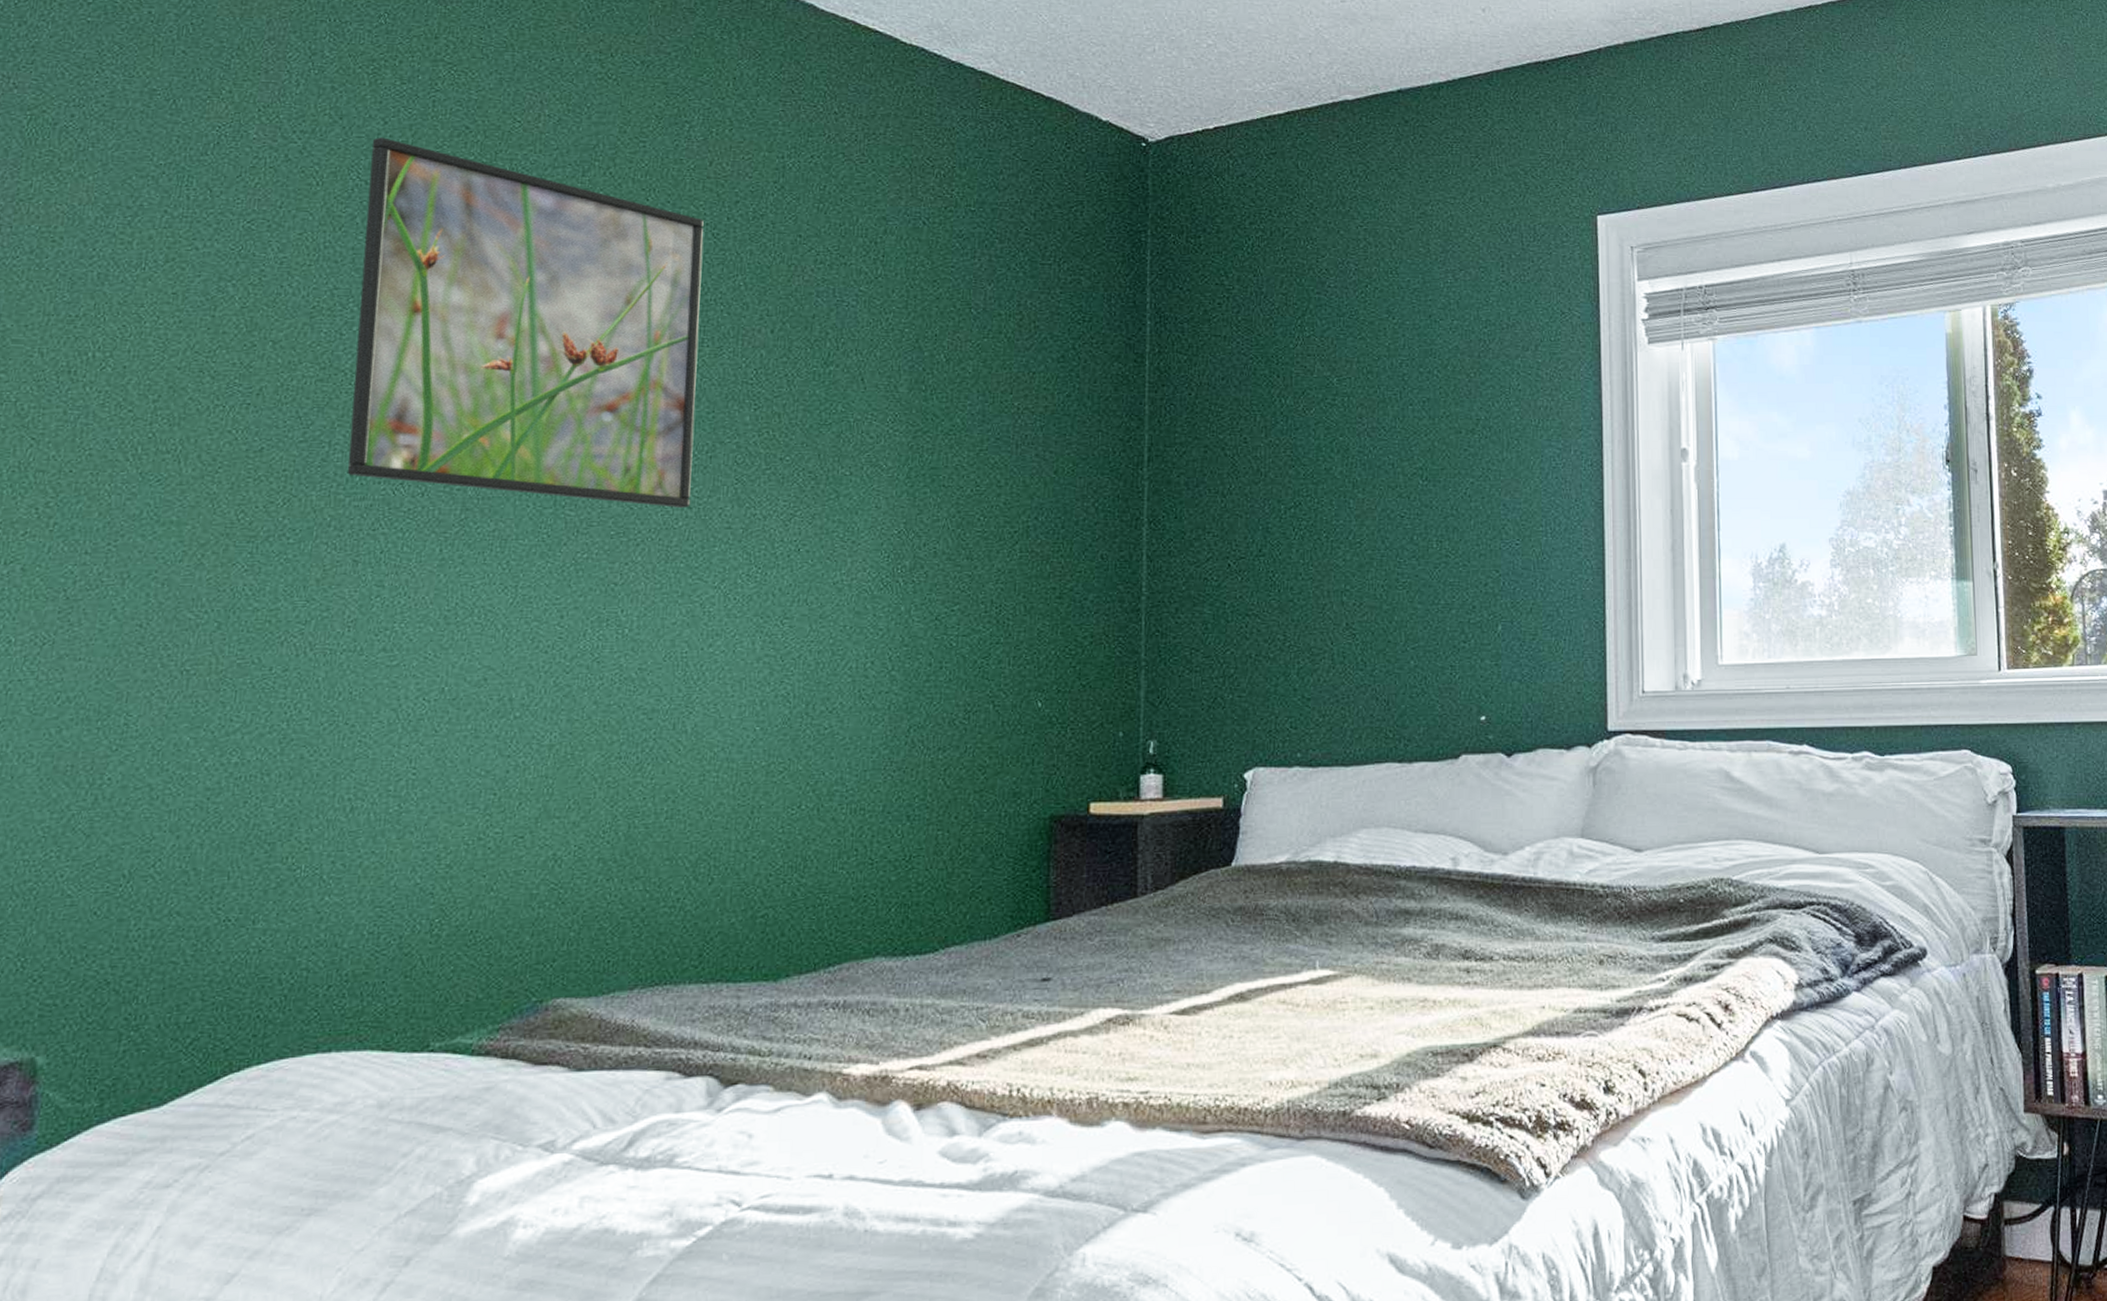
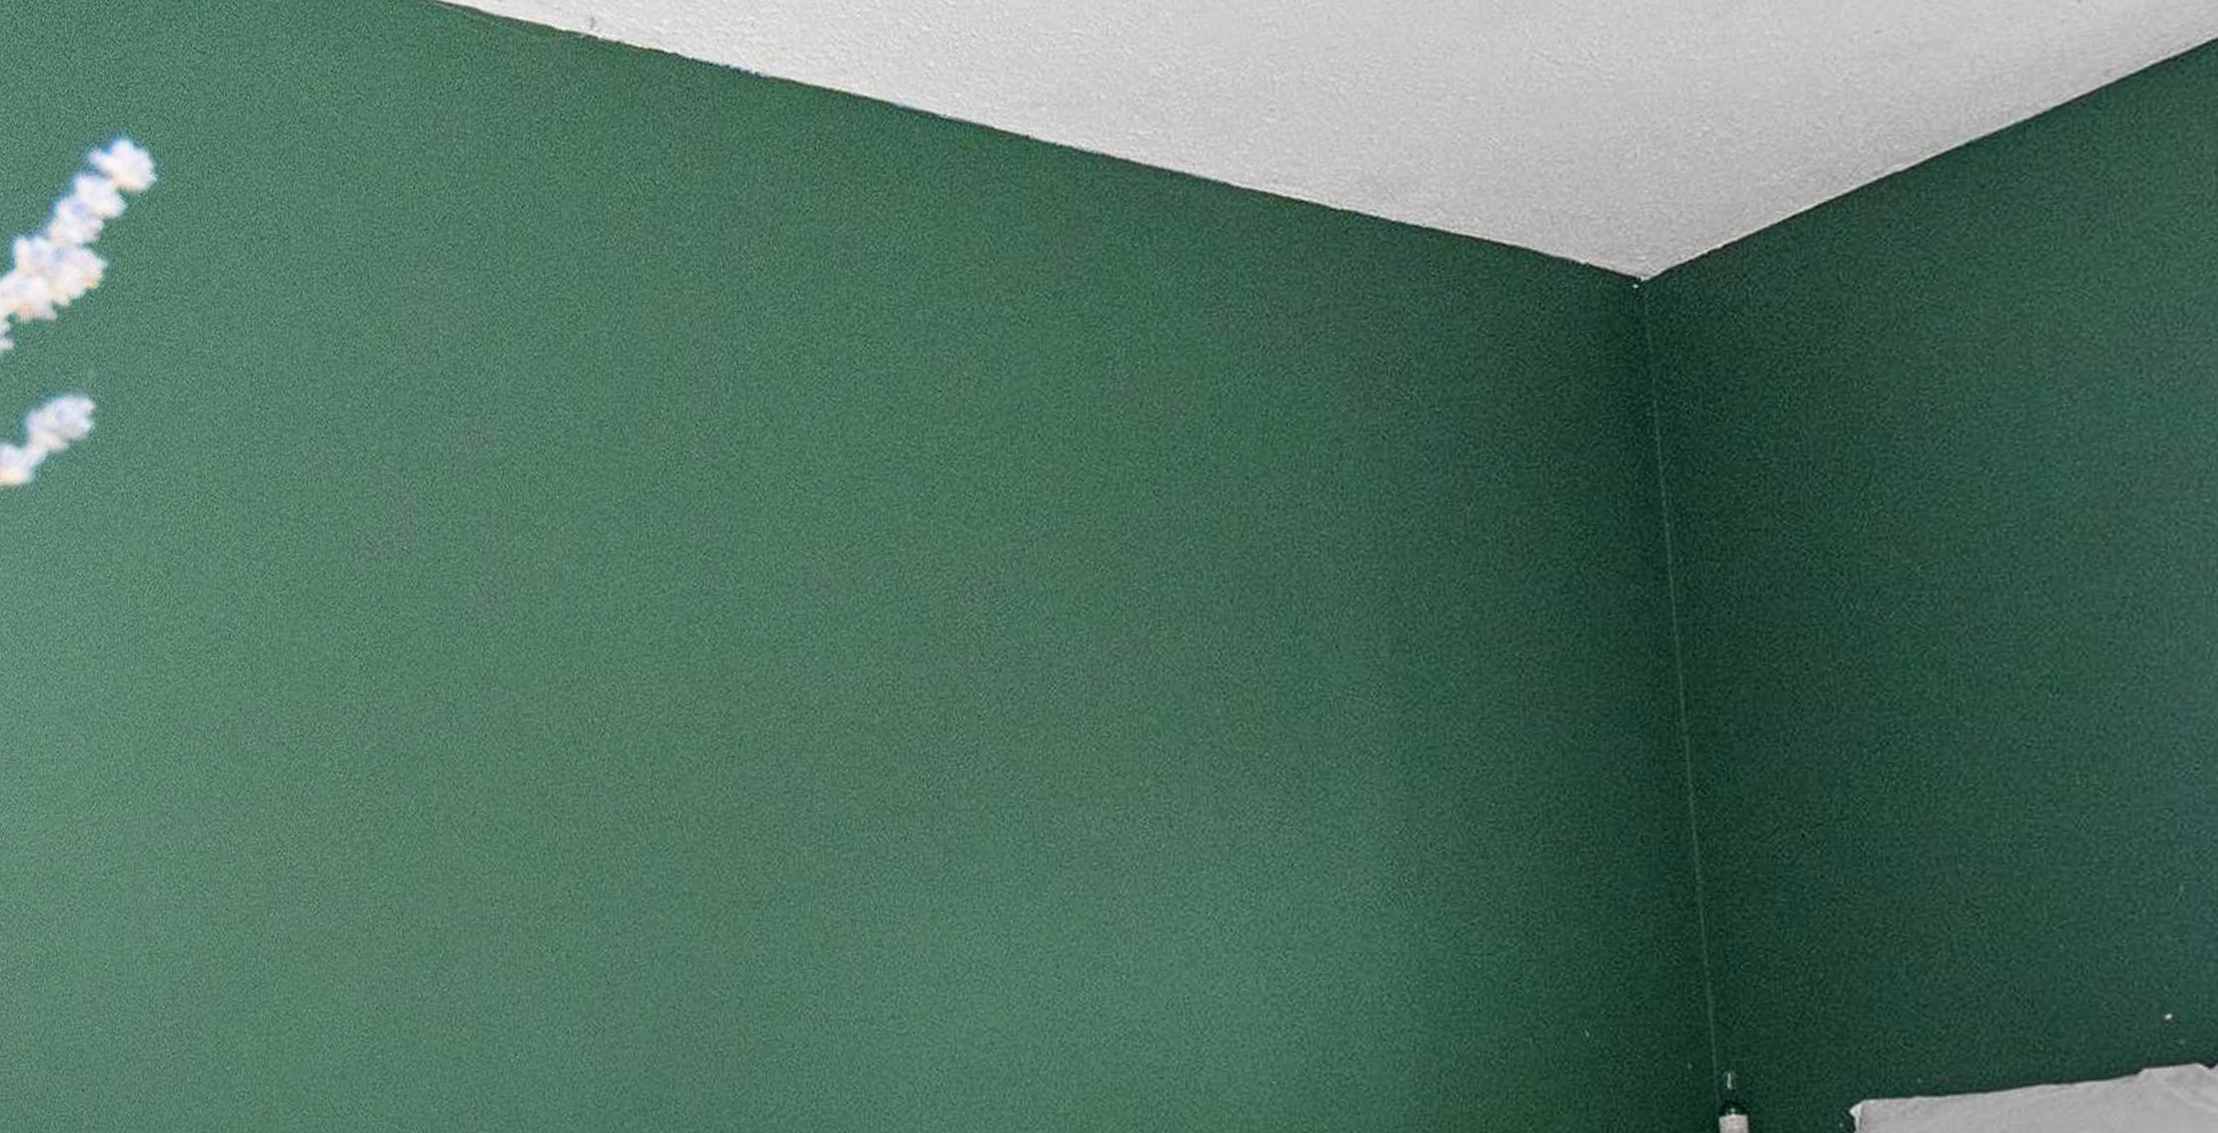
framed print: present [347,137,704,508] -> none [803,434,1171,828]

